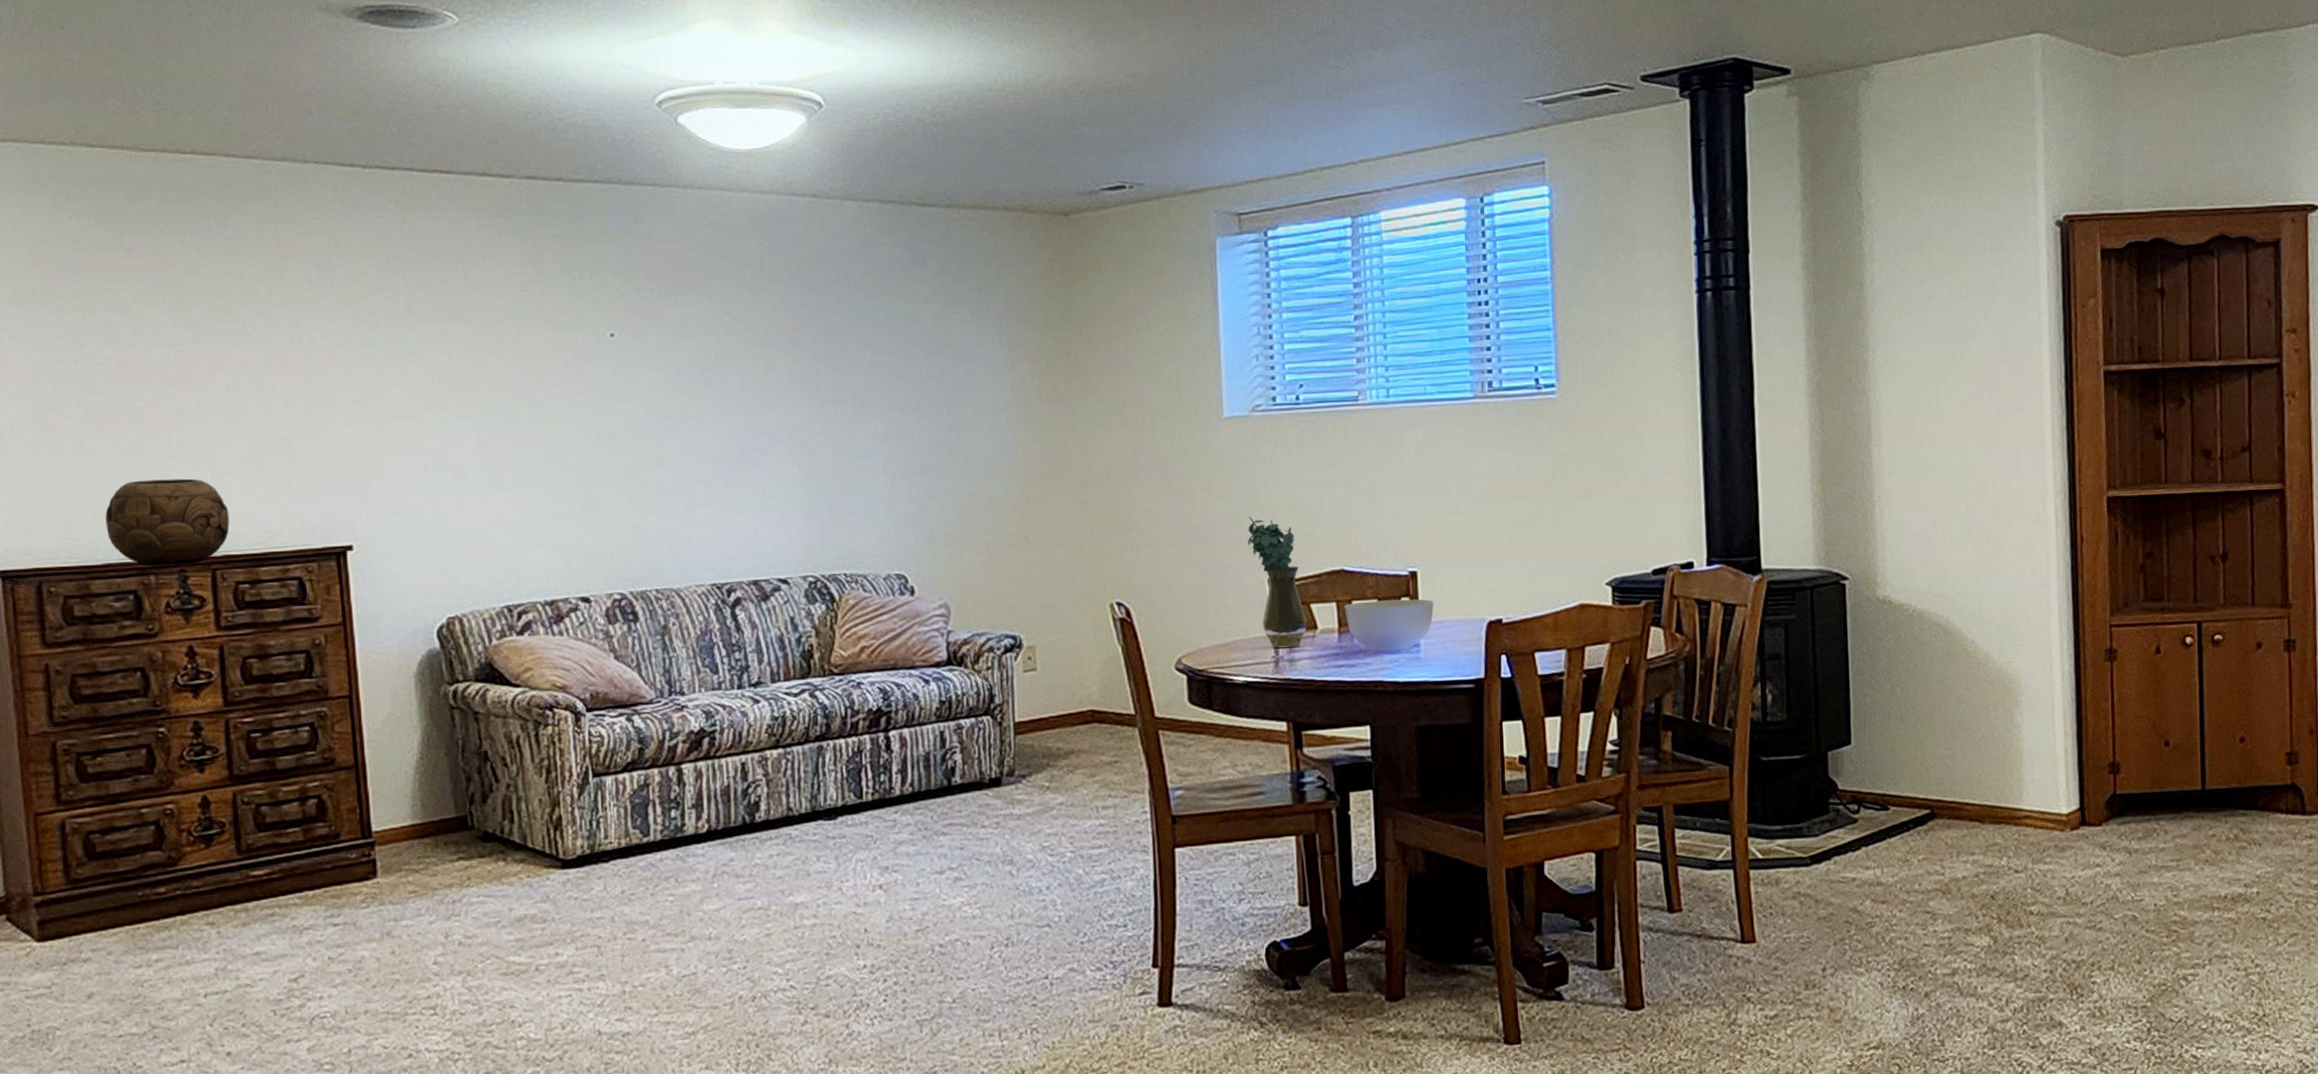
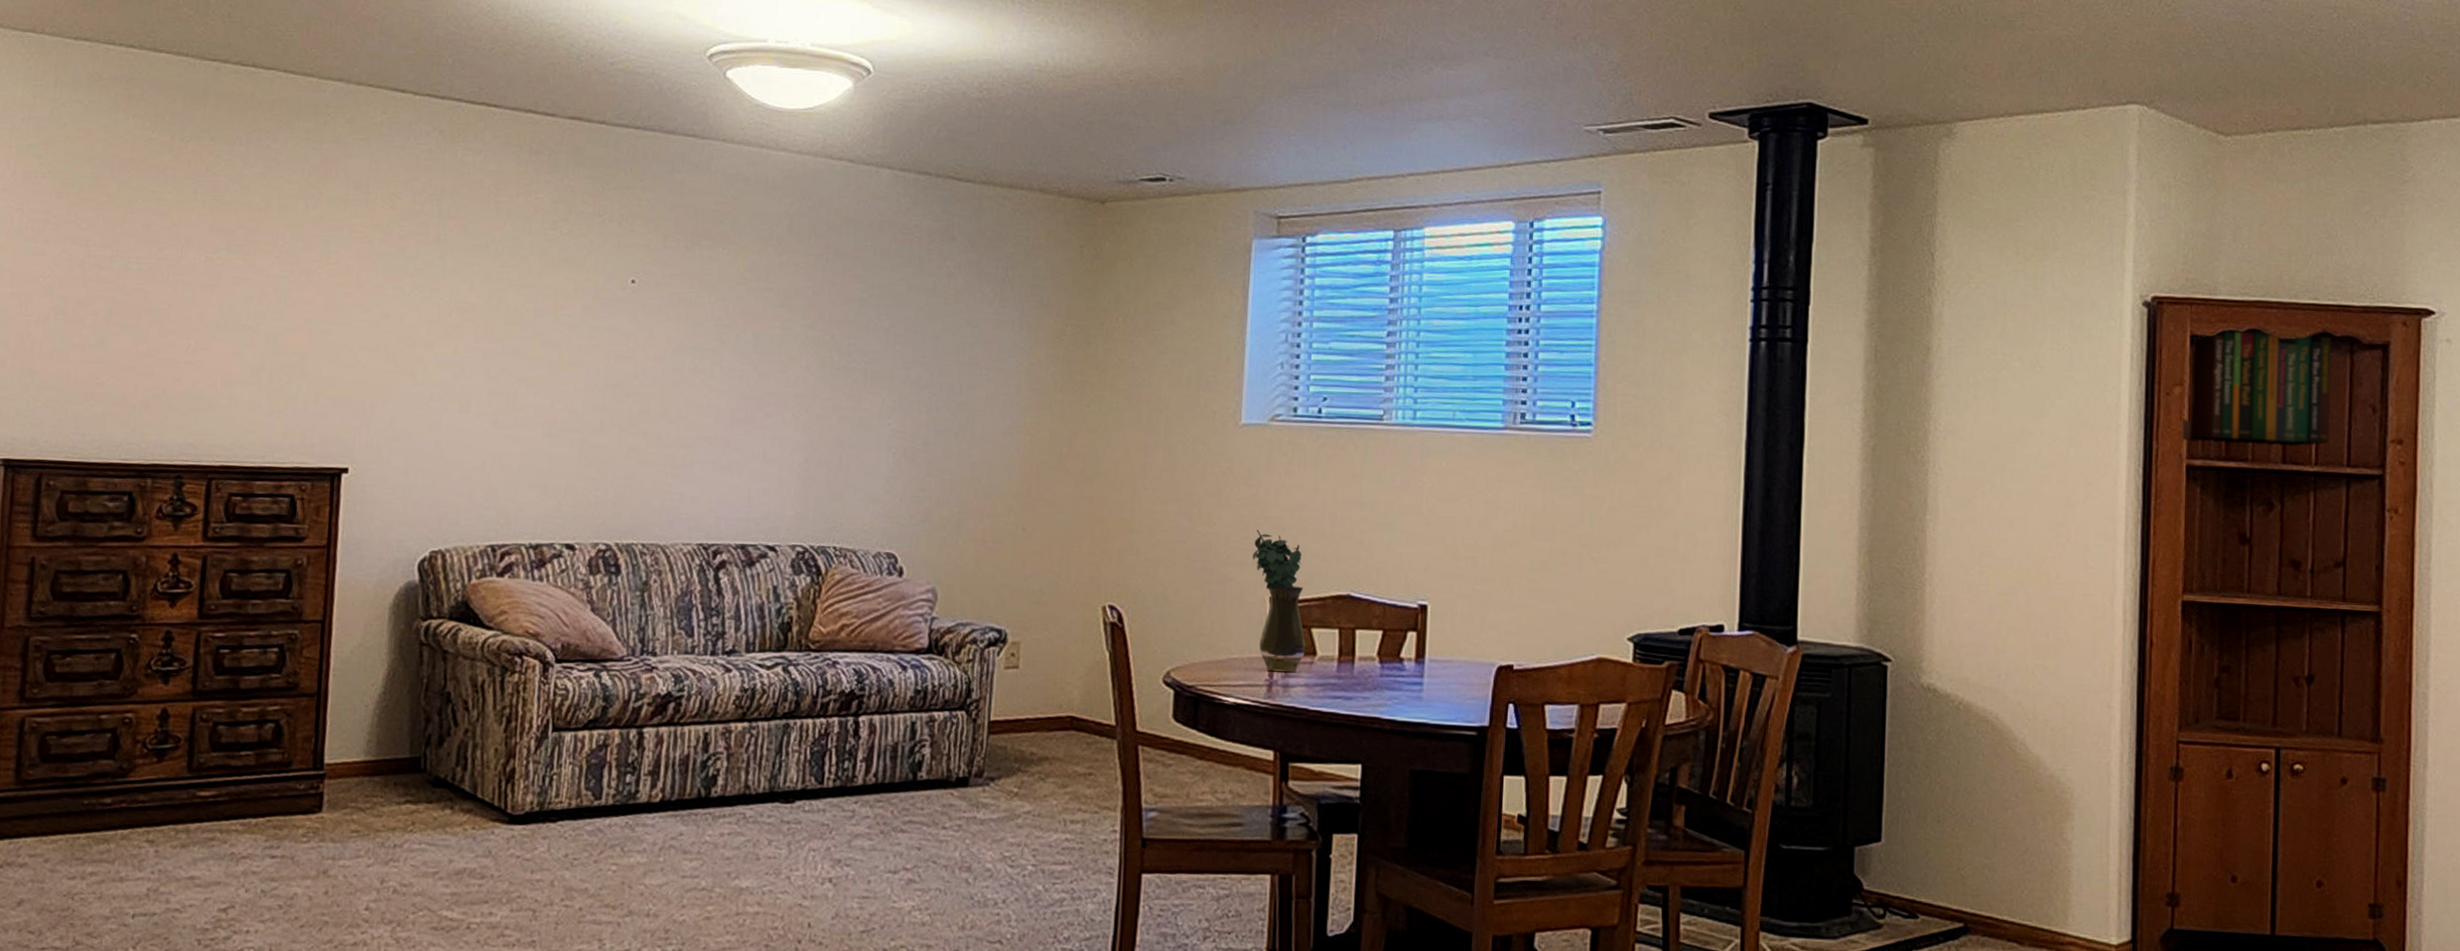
decorative bowl: present [105,478,230,567] -> none [112,382,233,472]
bowl: present [1344,599,1434,652] -> none [1346,631,1443,689]
books: none [2098,239,2232,349] -> present [2182,330,2332,447]

